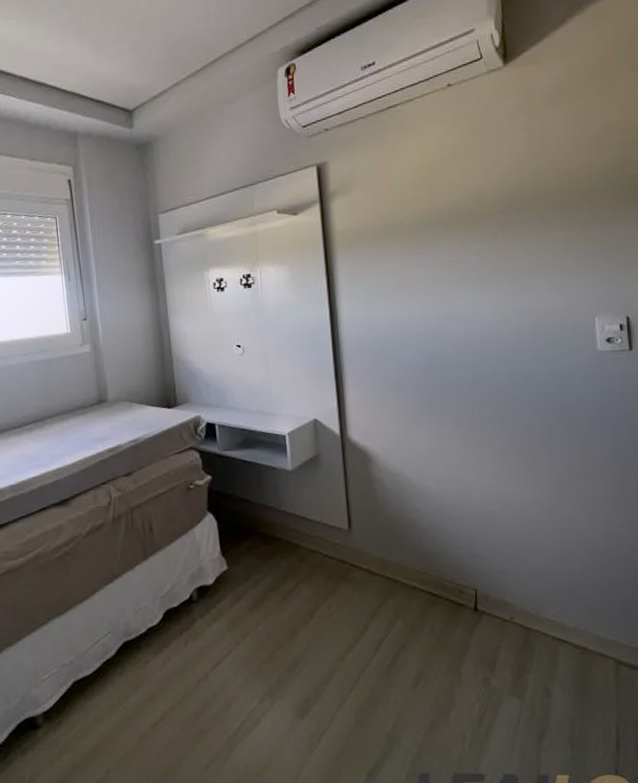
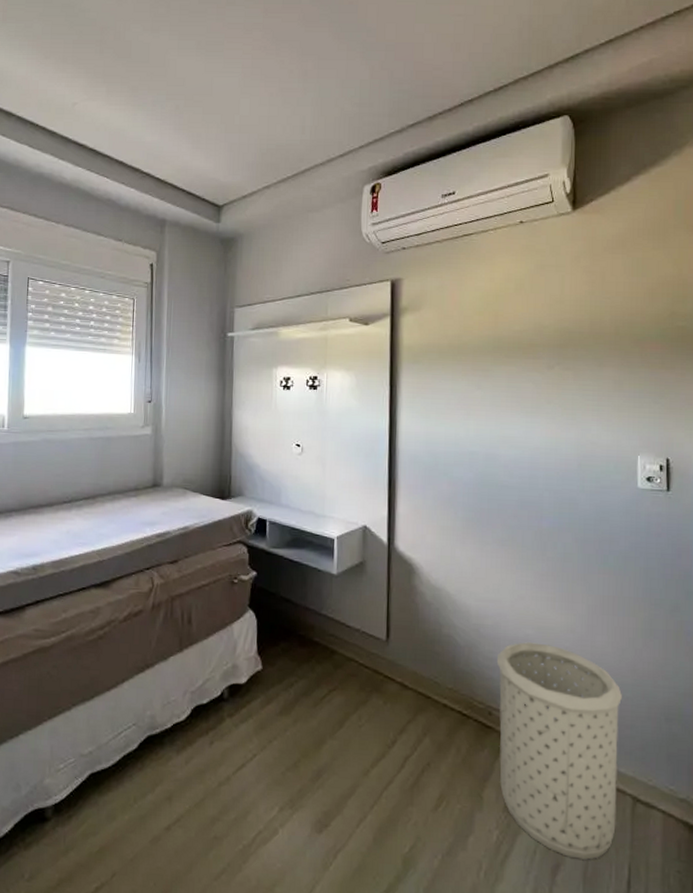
laundry basket: none [463,518,600,724] -> present [496,642,623,860]

